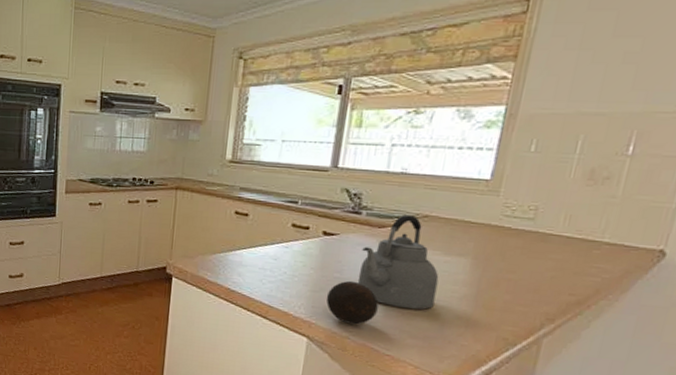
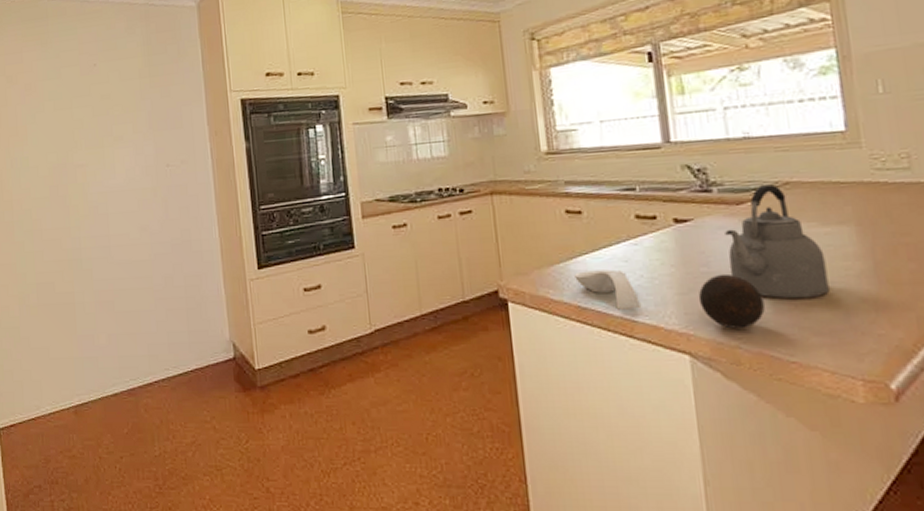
spoon rest: none [230,262,279,298] -> present [575,269,640,310]

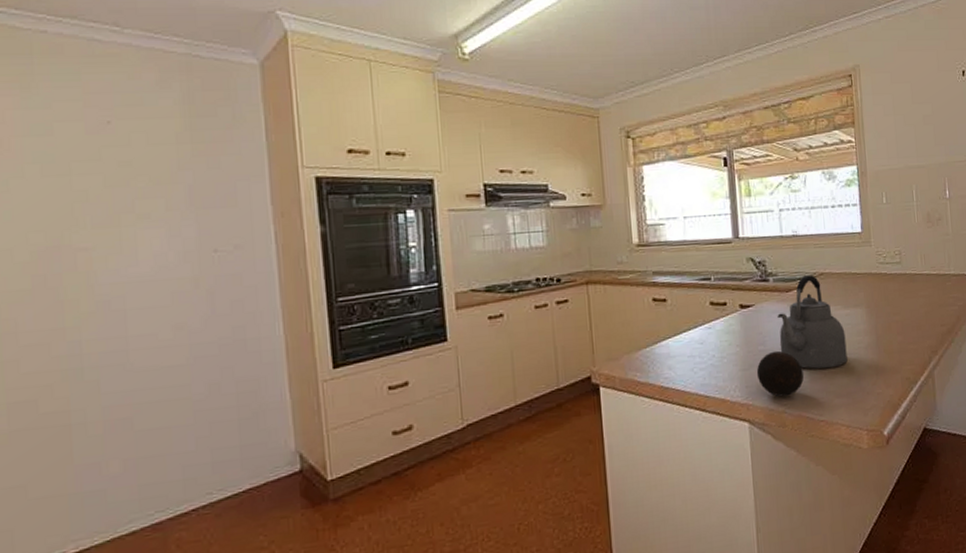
spoon rest: present [575,269,640,310] -> none [659,351,712,387]

